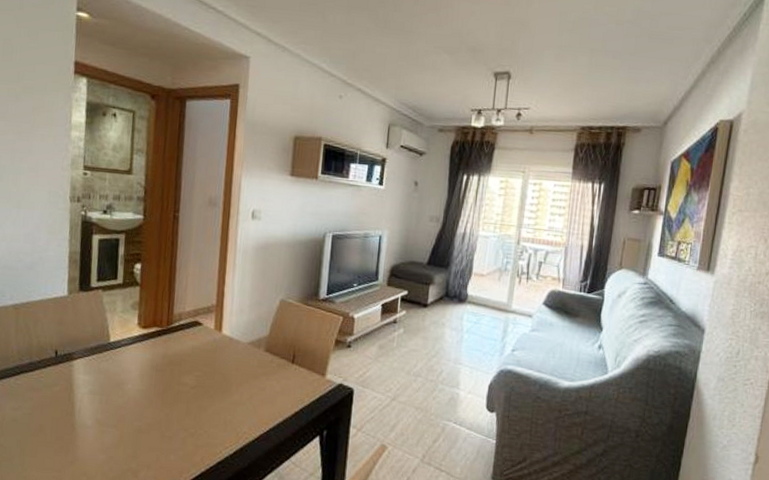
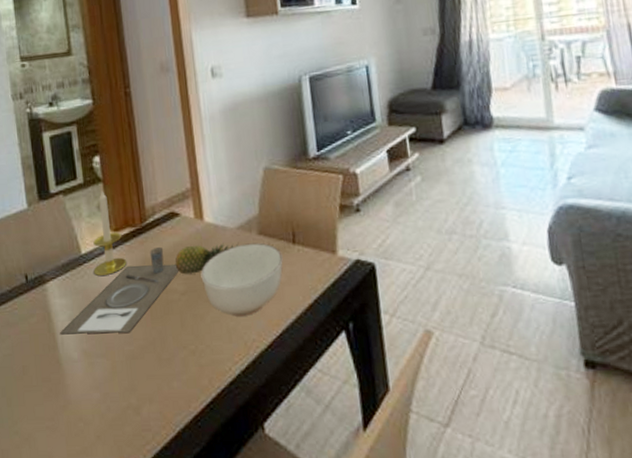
place setting: none [79,347,193,411] -> present [60,247,179,334]
candle: none [118,292,149,363] -> present [93,189,126,276]
fruit: none [190,350,248,374] -> present [175,243,239,275]
bowl: none [210,356,282,413] -> present [200,242,283,317]

